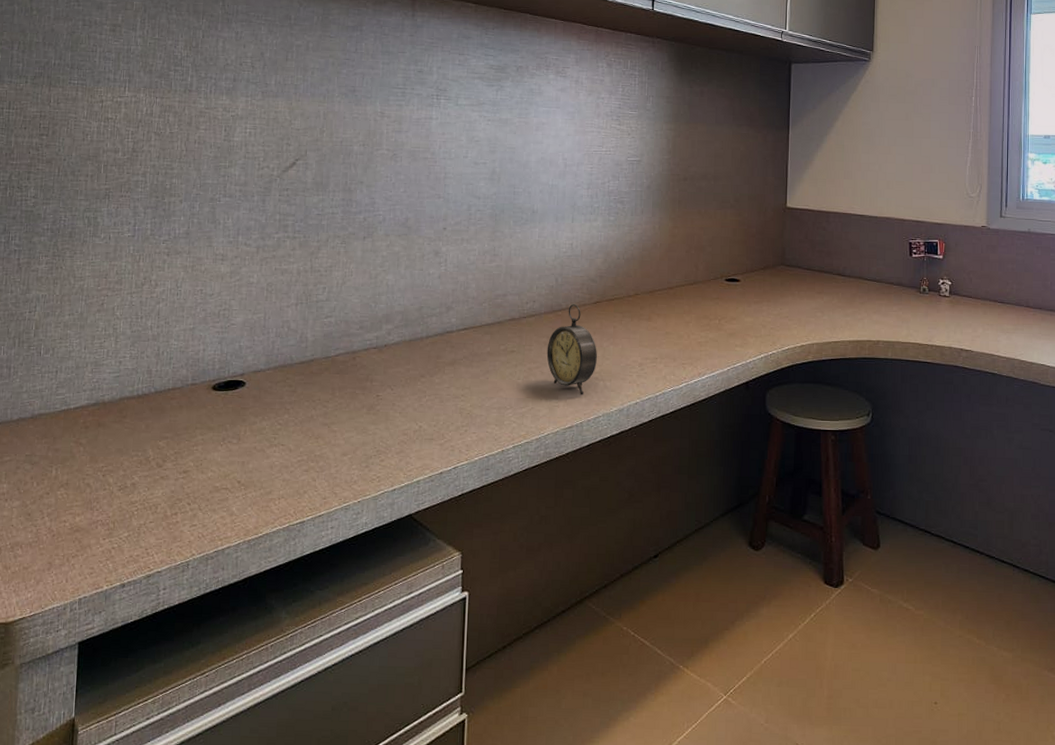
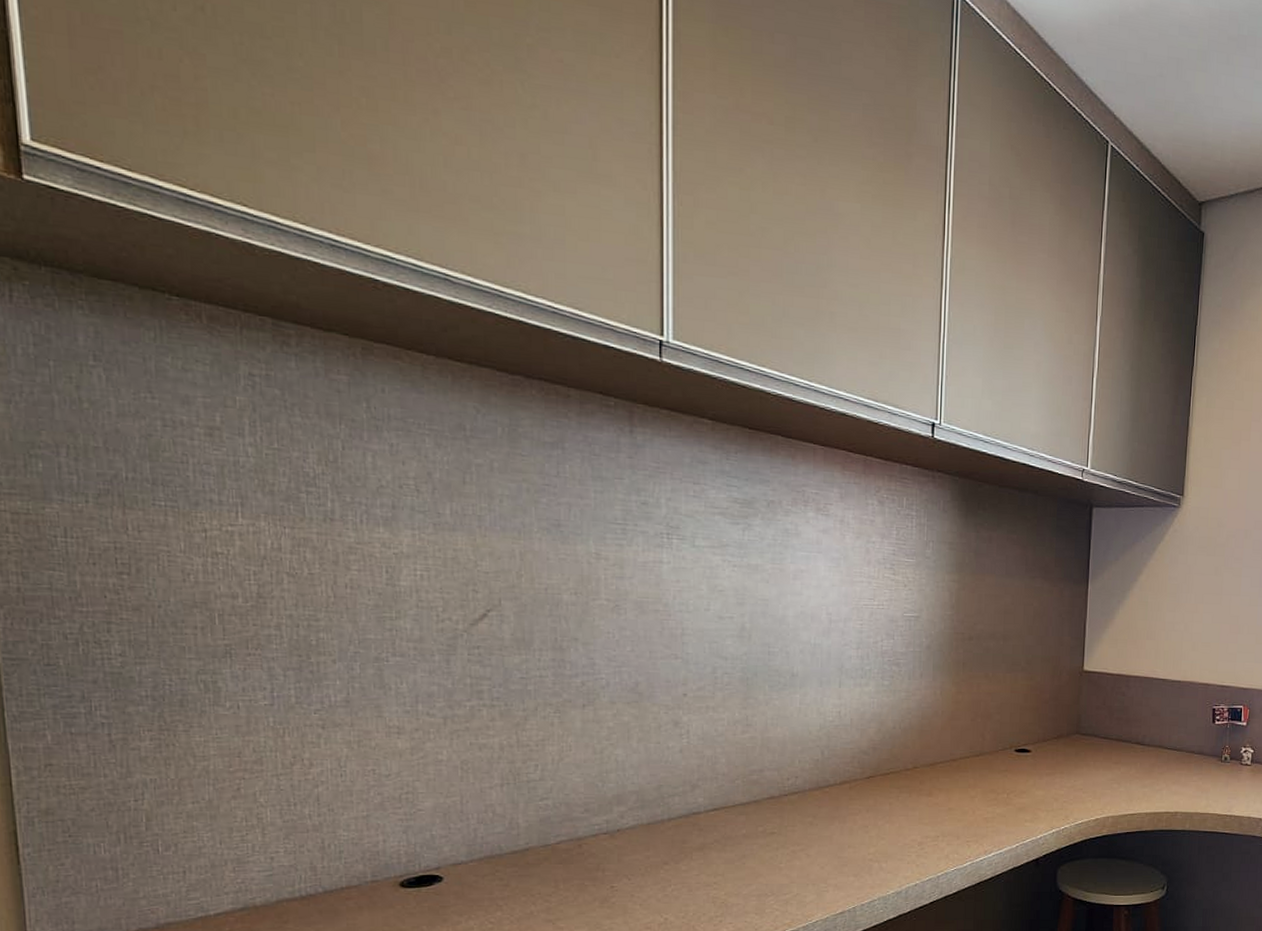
alarm clock: present [546,303,597,395] -> none [813,778,871,879]

